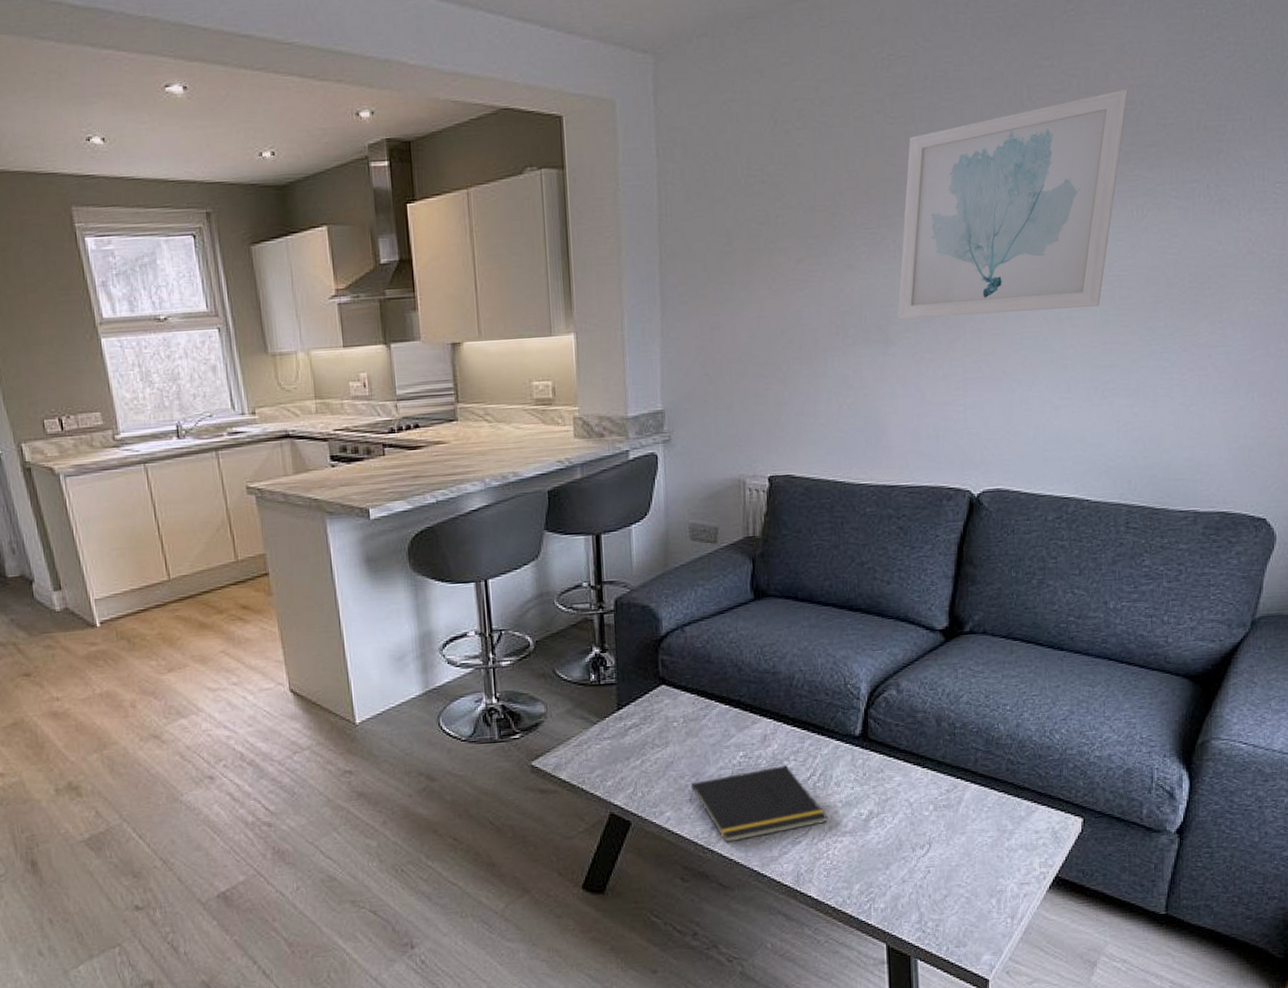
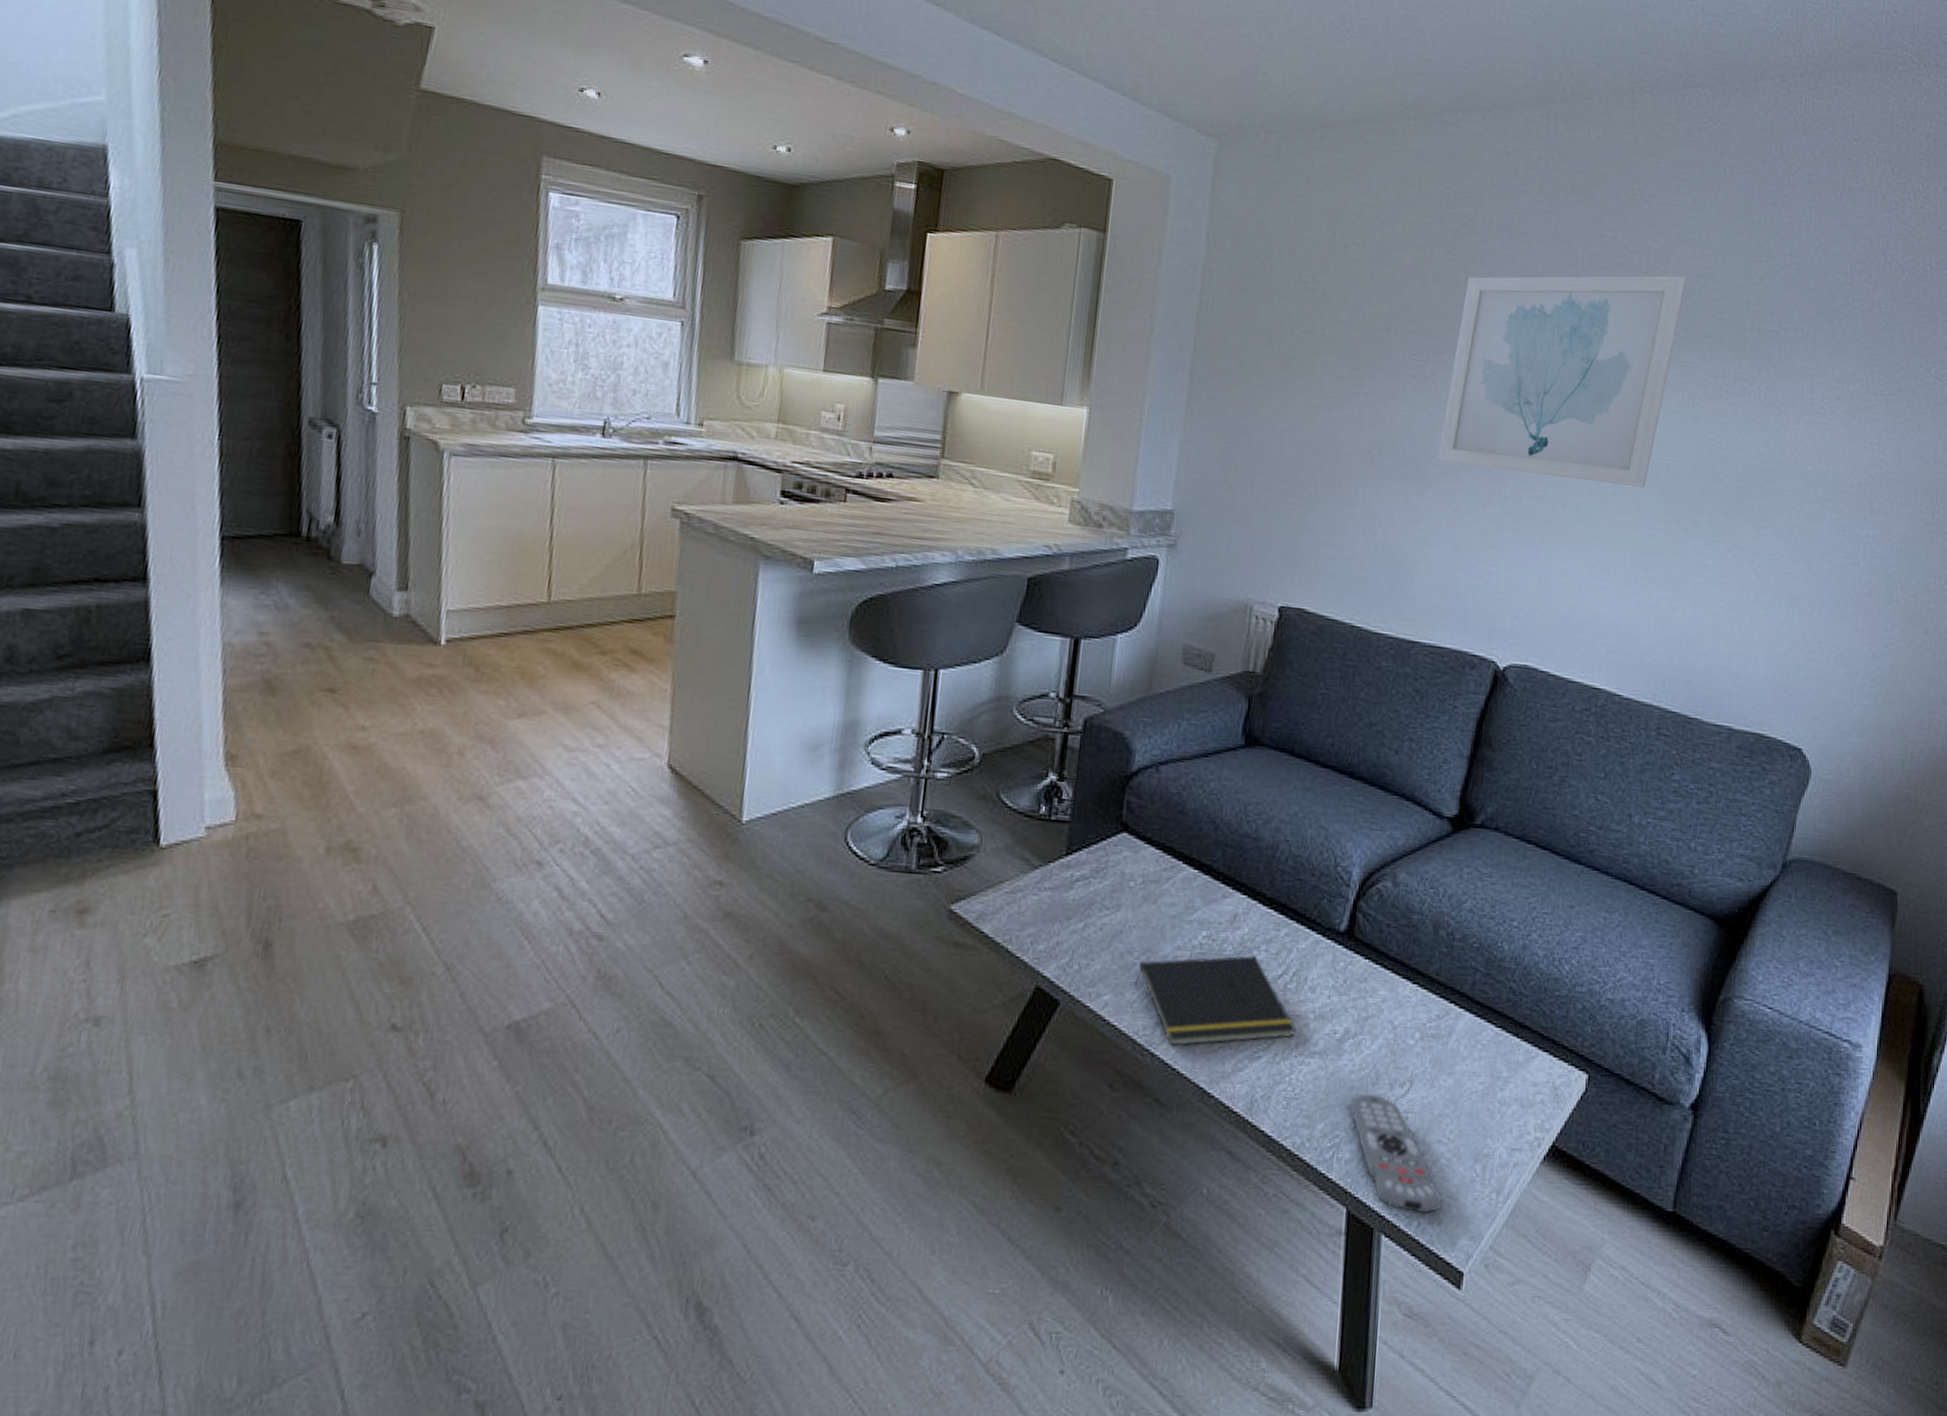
remote control: none [881,857,966,940] -> present [1350,1094,1443,1213]

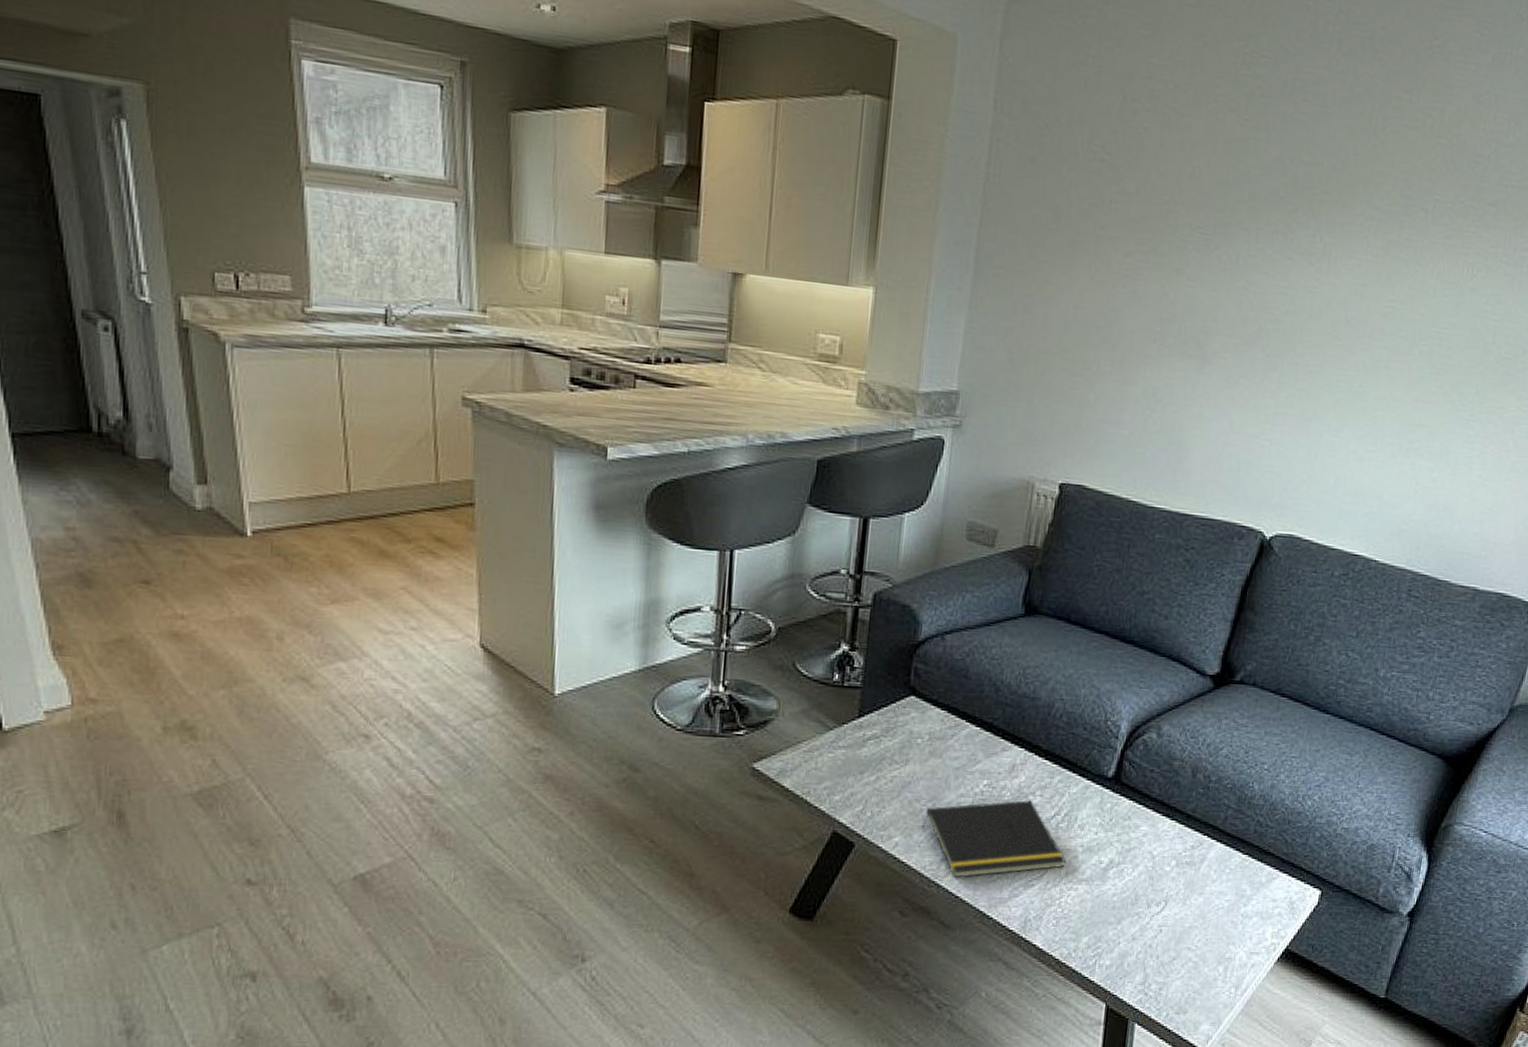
remote control: present [1350,1094,1443,1213] -> none [1112,912,1189,1005]
wall art: present [1438,275,1687,487] -> none [1218,140,1478,361]

